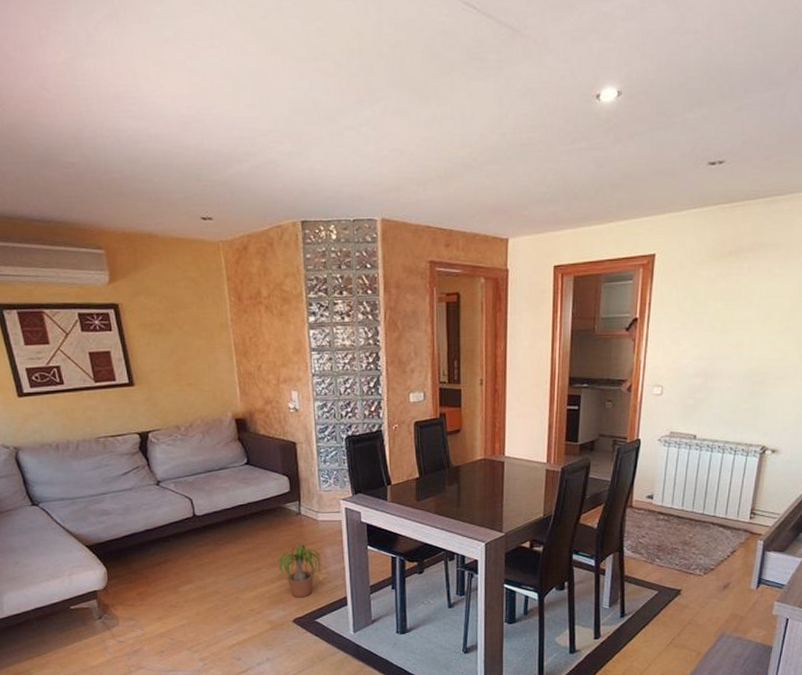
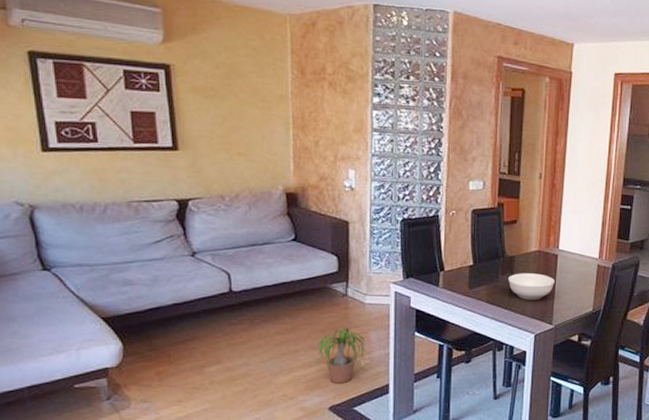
bowl: none [455,482,502,509] -> present [508,273,555,300]

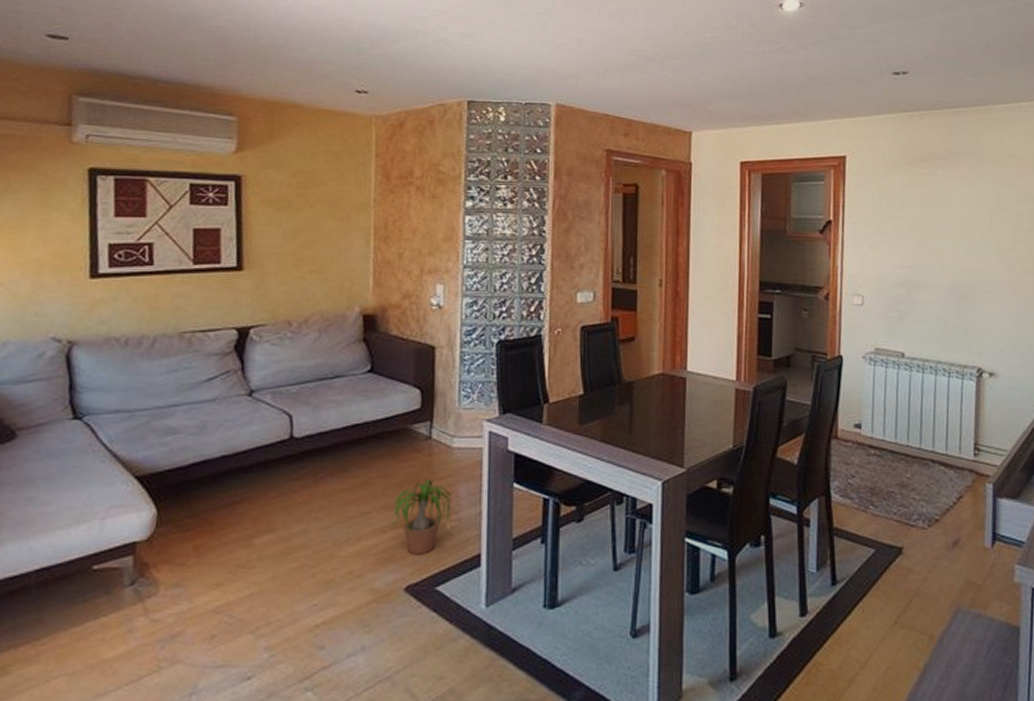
bowl: present [508,273,555,300] -> none [627,402,684,437]

